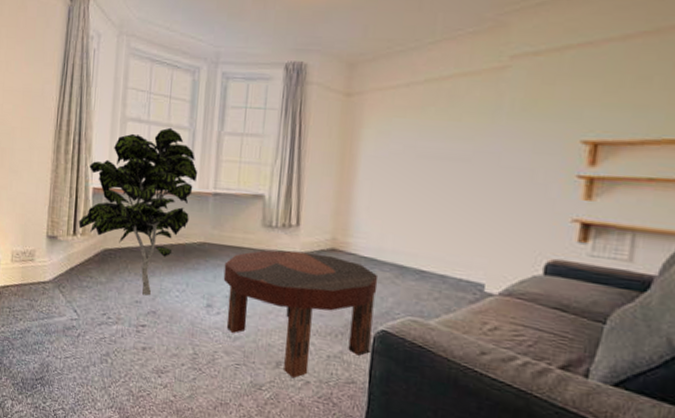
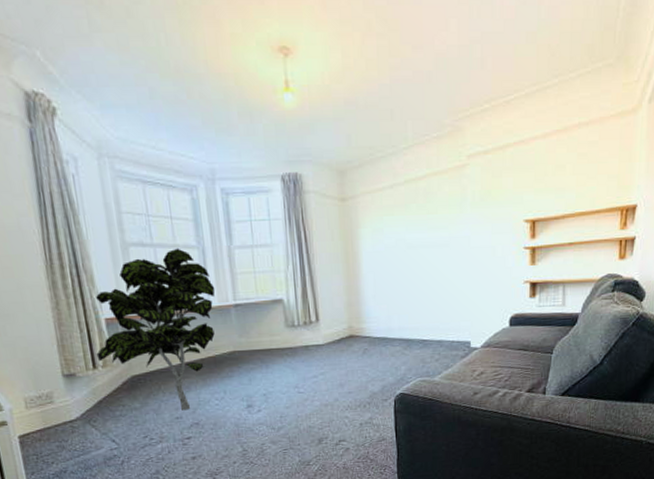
coffee table: present [223,250,379,379] -> none [257,341,392,449]

